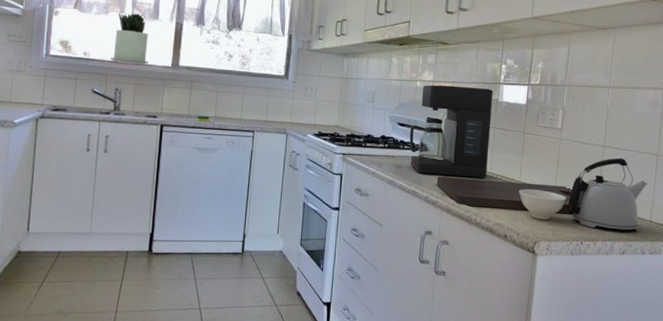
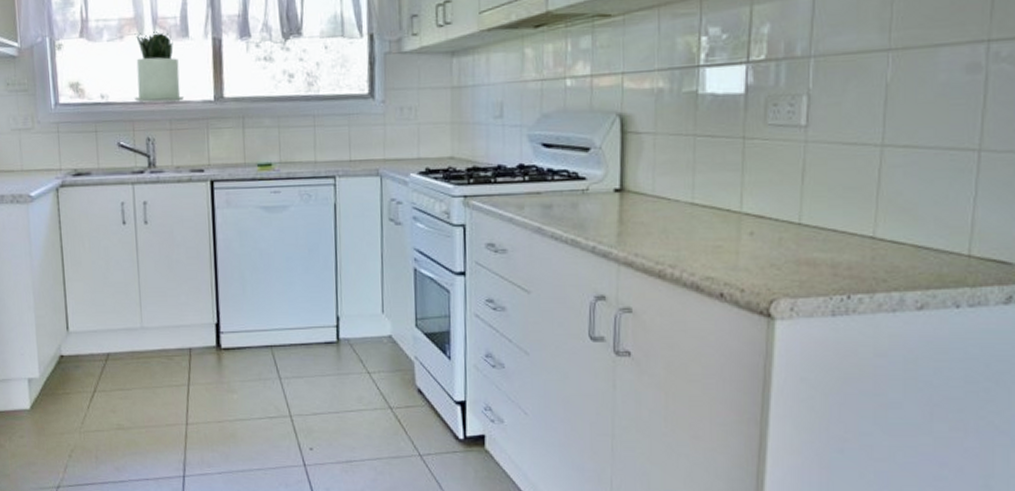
coffee maker: present [409,85,493,178] -> none [560,76,689,214]
cutting board: present [436,176,572,214] -> none [607,213,830,256]
bowl: present [518,189,567,221] -> none [739,222,821,268]
kettle: present [567,157,648,231] -> none [822,160,963,274]

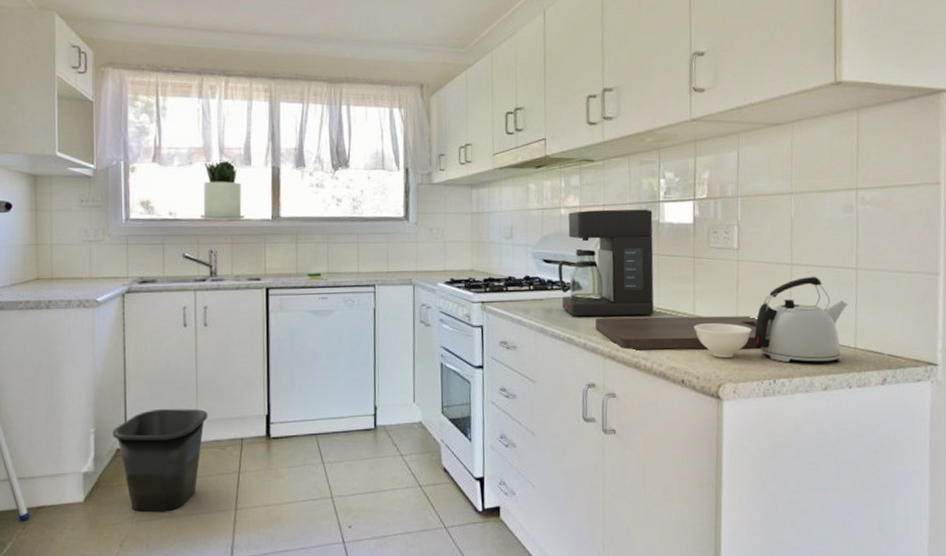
waste bin: none [55,313,153,424] -> present [112,408,208,512]
coffee maker: none [560,76,689,214] -> present [557,209,654,317]
cutting board: none [607,213,830,256] -> present [595,315,758,350]
bowl: none [739,222,821,268] -> present [693,323,752,359]
kettle: none [822,160,963,274] -> present [754,276,848,363]

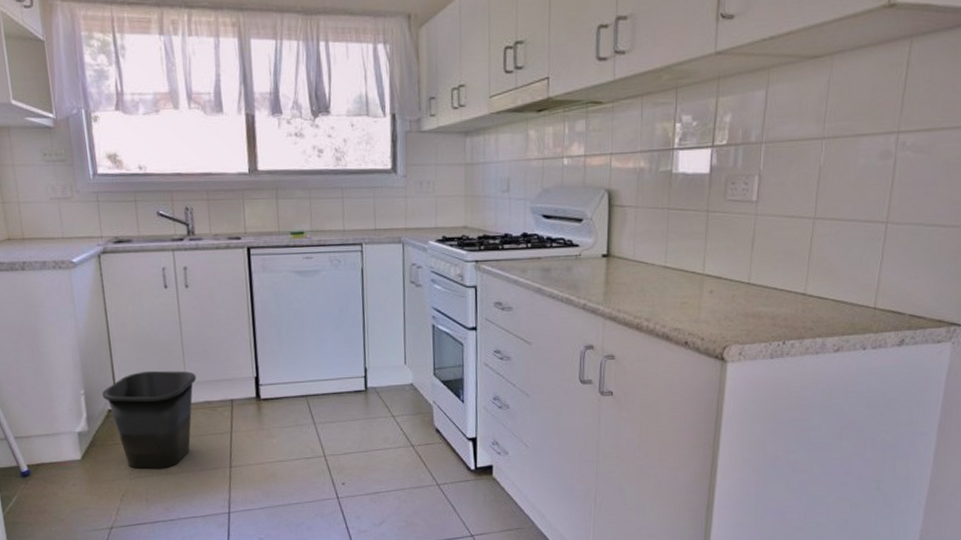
planter: present [200,160,245,220] -> none [170,106,220,174]
coffee maker: present [557,209,654,317] -> none [558,157,665,276]
cutting board: present [595,315,758,350] -> none [595,274,772,311]
bowl: present [693,323,752,359] -> none [702,282,765,320]
kettle: present [754,276,848,363] -> none [765,231,873,324]

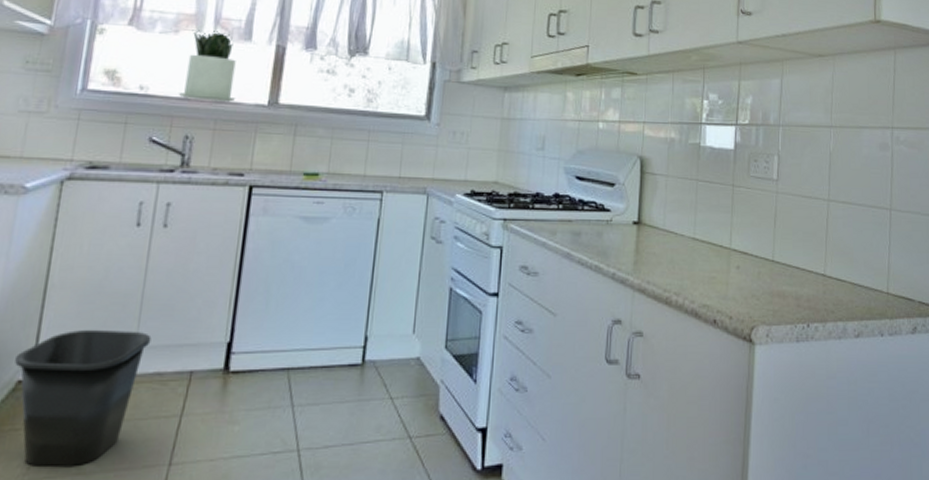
planter: none [170,106,220,174] -> present [179,30,236,102]

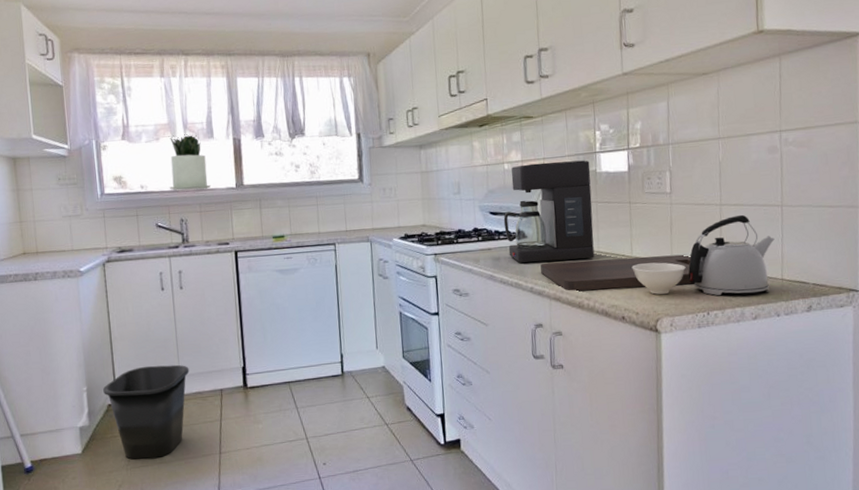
coffee maker: none [590,126,694,246] -> present [503,160,595,263]
cutting board: none [625,245,794,289] -> present [540,254,692,291]
bowl: none [729,258,788,298] -> present [631,262,686,295]
kettle: none [789,214,882,306] -> present [688,214,775,296]

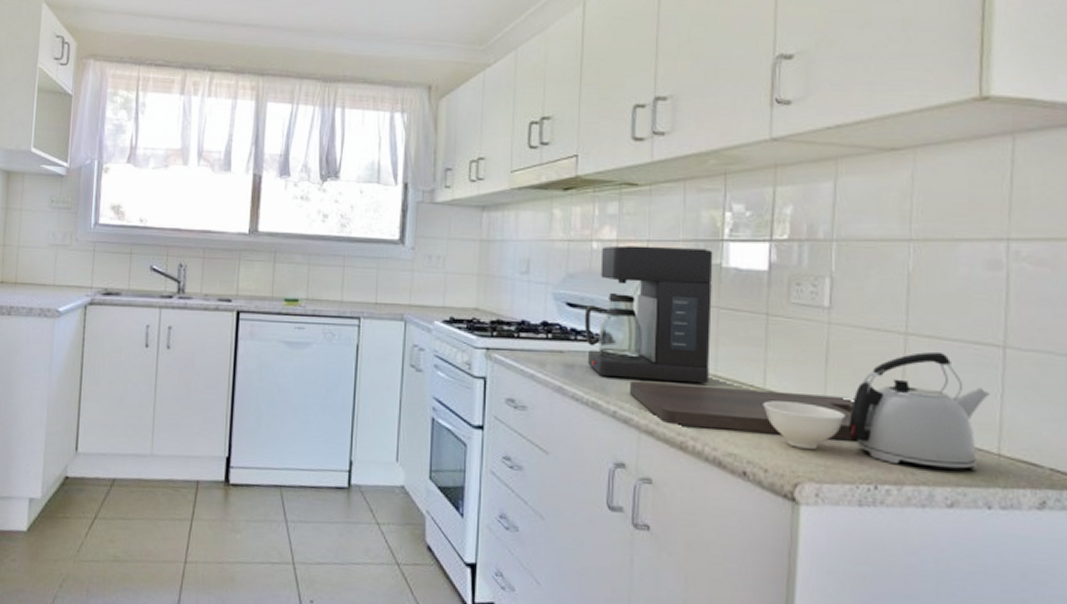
waste bin: present [103,364,189,460] -> none [62,436,164,555]
planter: present [168,134,211,191] -> none [172,164,219,231]

